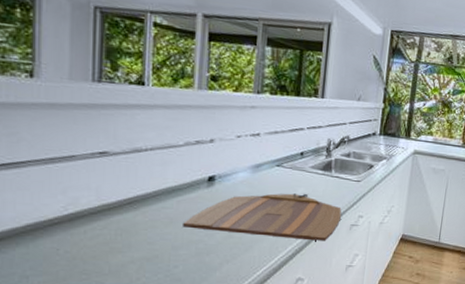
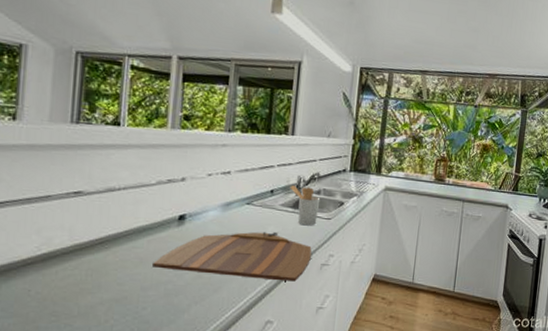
utensil holder: none [320,147,350,188] -> present [290,184,321,226]

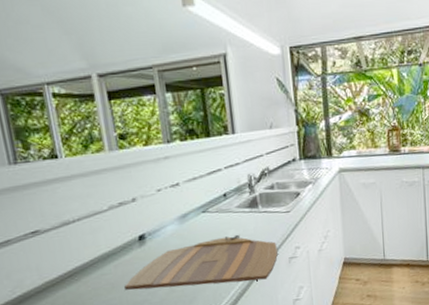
utensil holder: present [290,184,321,226] -> none [242,183,276,223]

